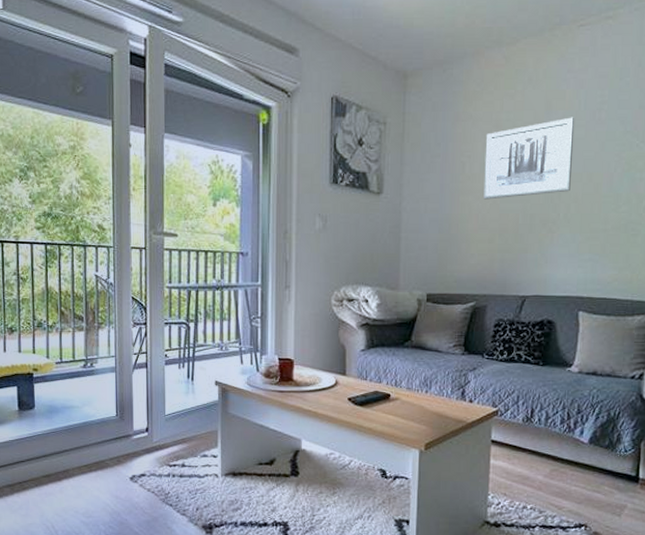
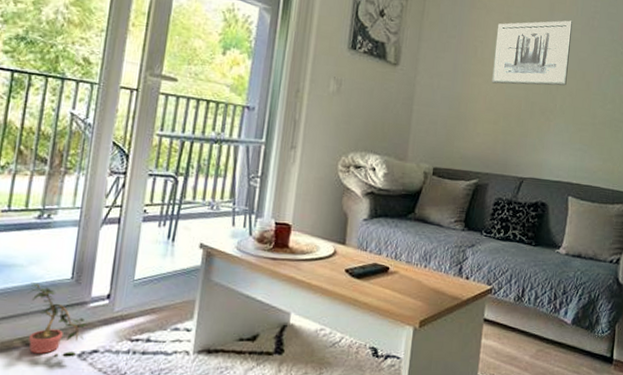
potted plant: none [85,420,134,480] -> present [27,282,88,357]

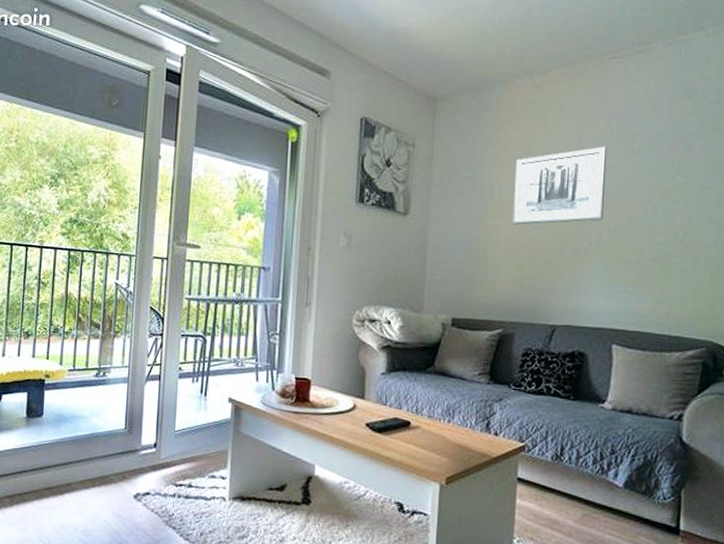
potted plant: present [27,282,88,357] -> none [92,432,140,497]

